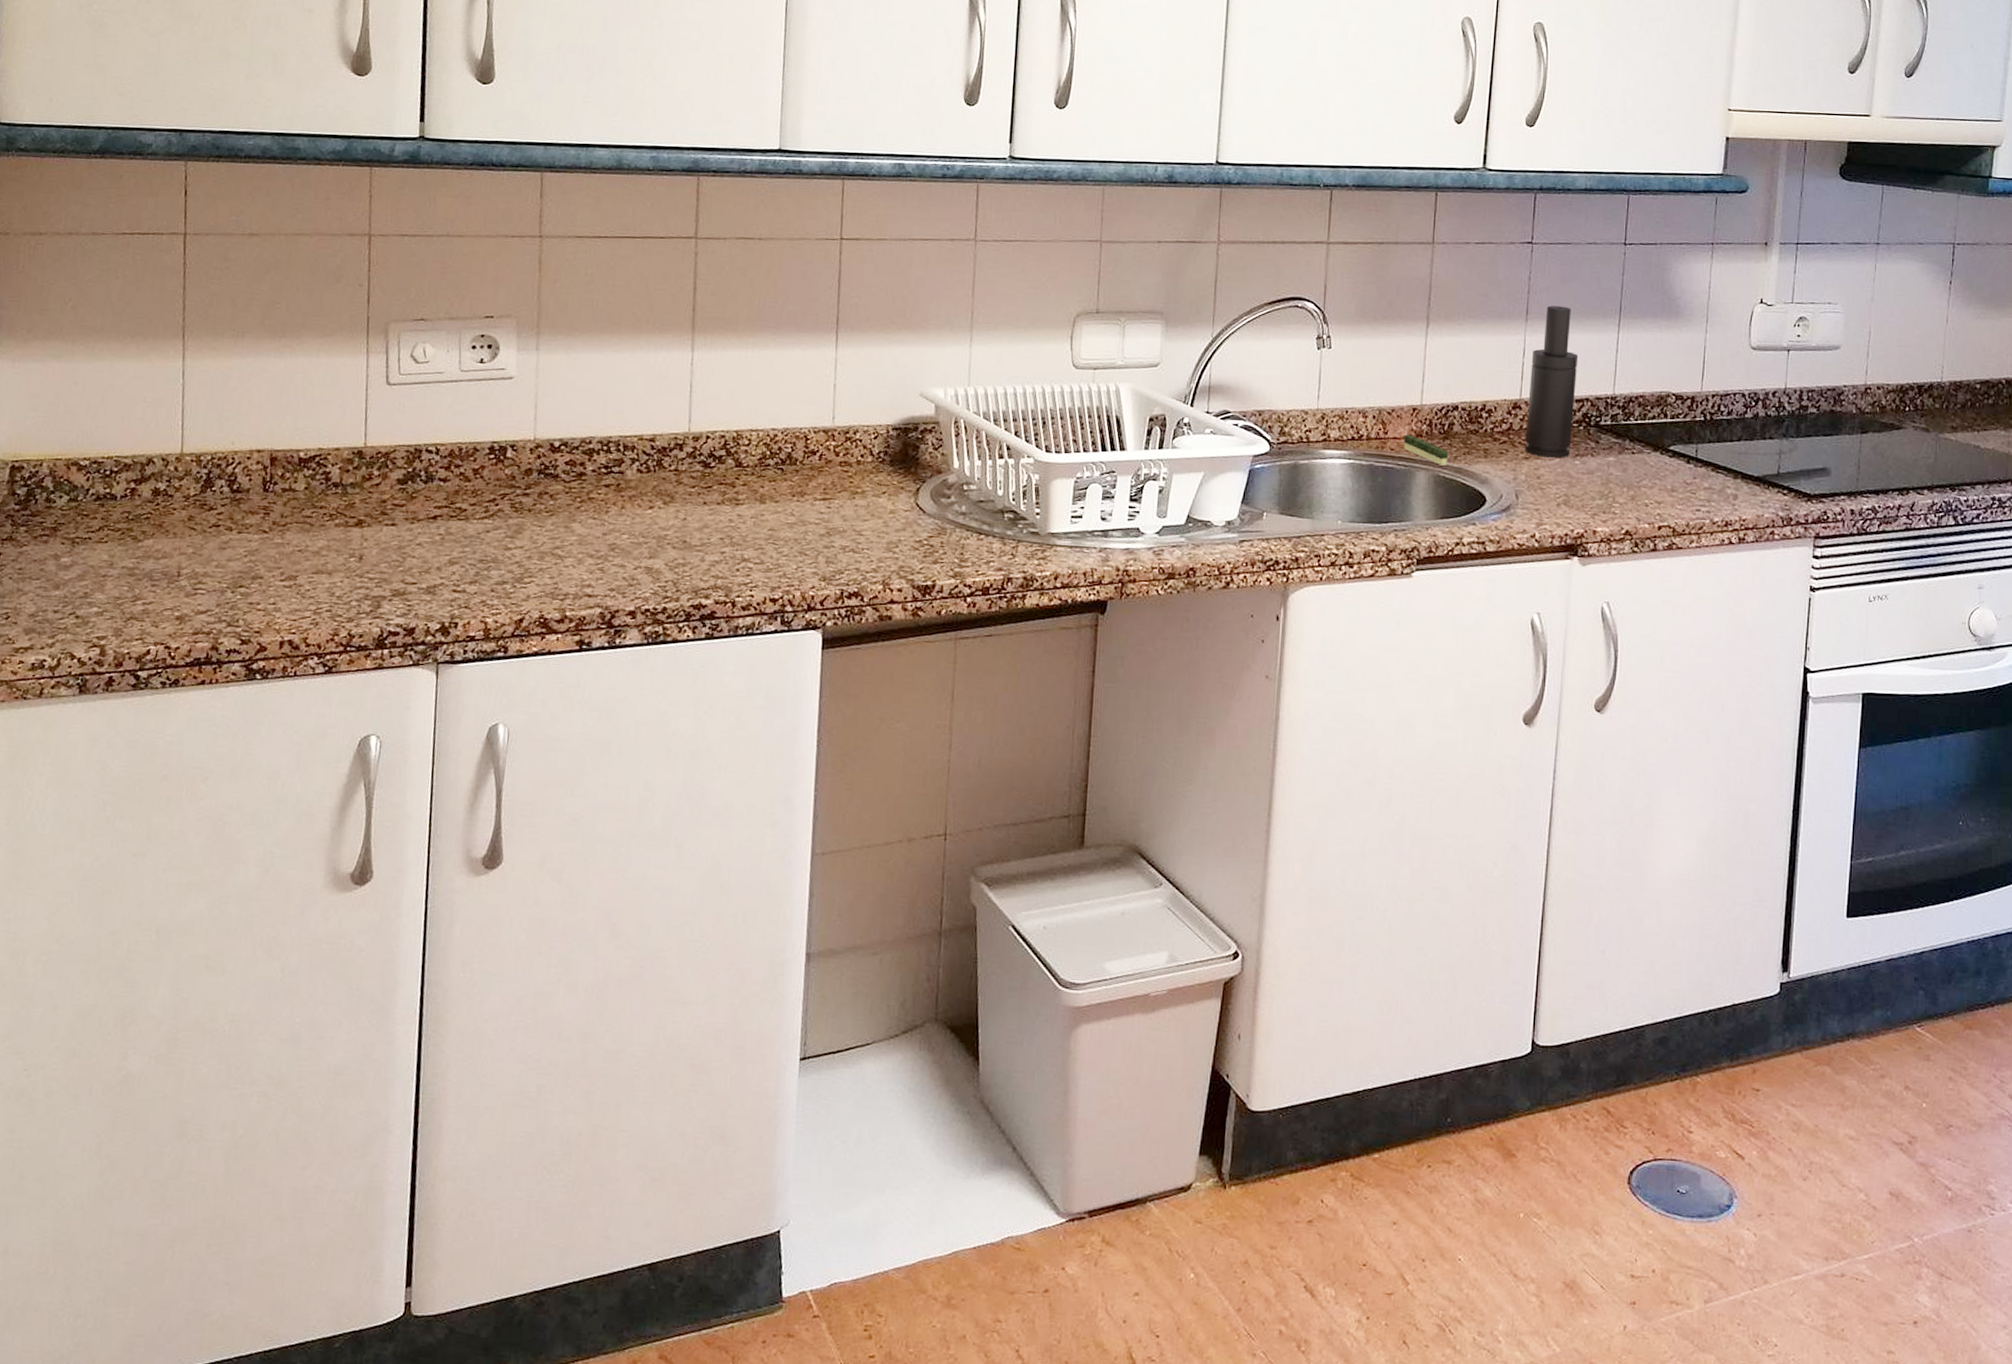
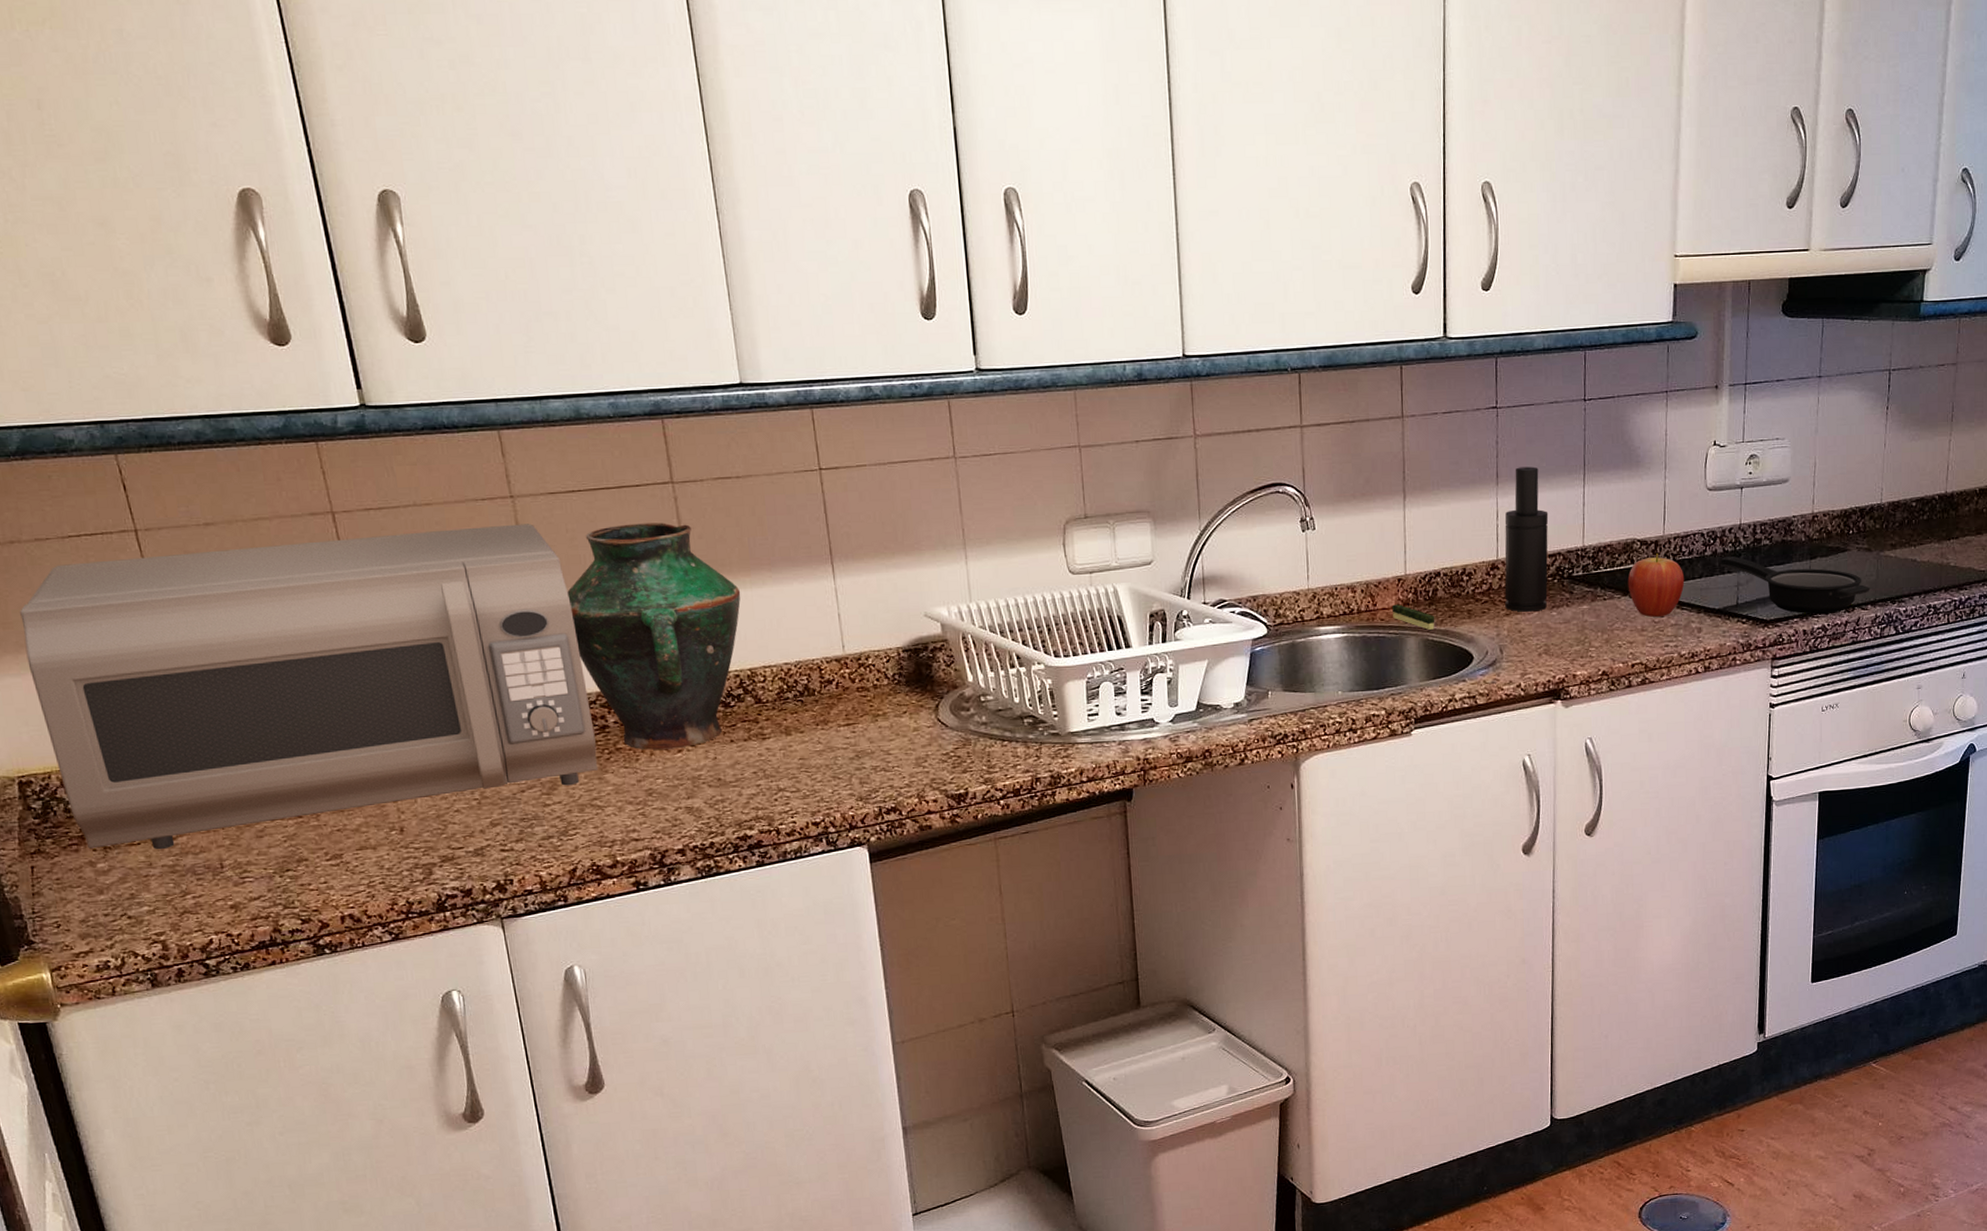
microwave: none [51,259,576,551] -> present [20,524,599,850]
vase: none [572,274,742,505] -> present [567,522,741,750]
fruit: none [1659,409,1722,478] -> present [1627,552,1685,617]
frying pan: none [1761,421,1927,495] -> present [1719,556,1870,614]

